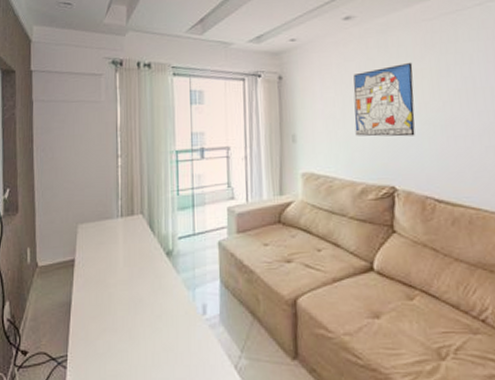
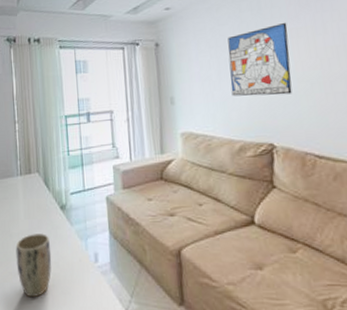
plant pot: none [112,283,154,357] -> present [16,234,52,298]

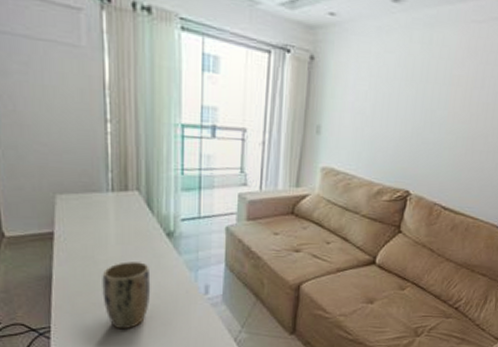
wall art: present [227,22,293,97] -> none [382,66,452,145]

